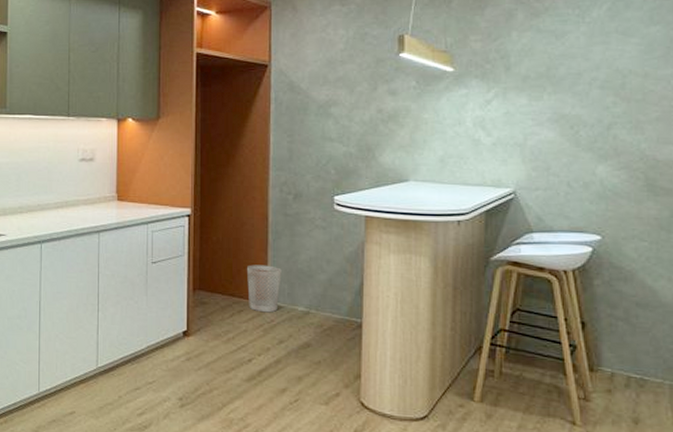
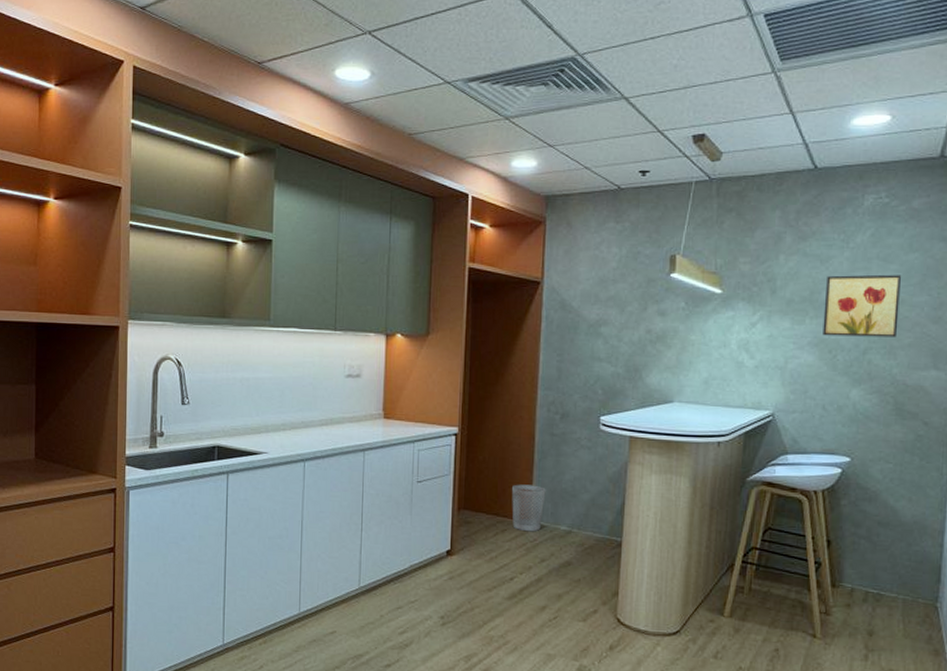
wall art: none [562,48,643,112] -> present [822,274,901,338]

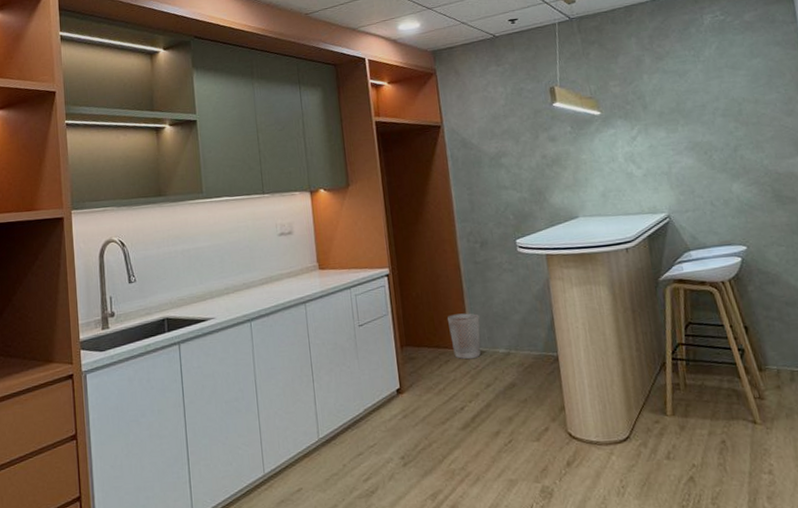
wall art: present [822,274,901,338] -> none [687,78,759,140]

